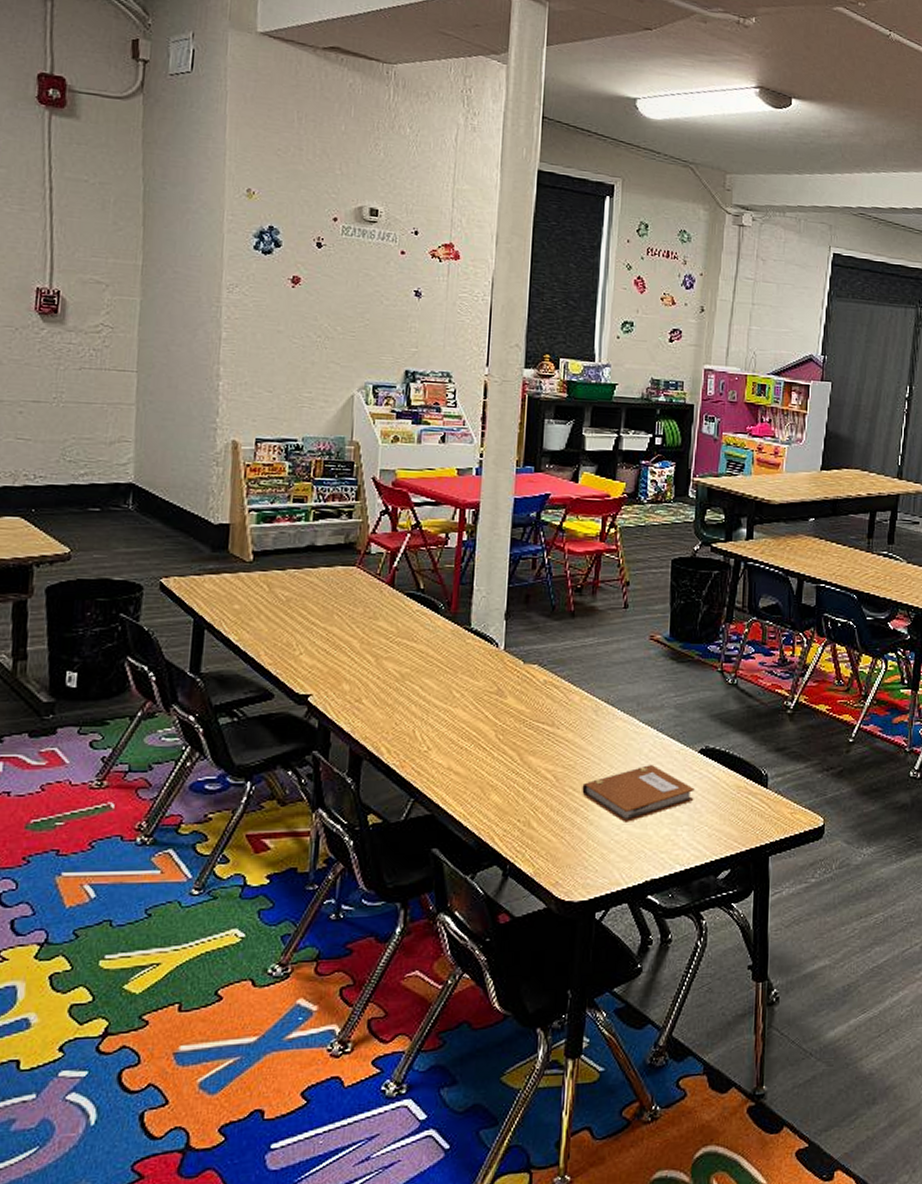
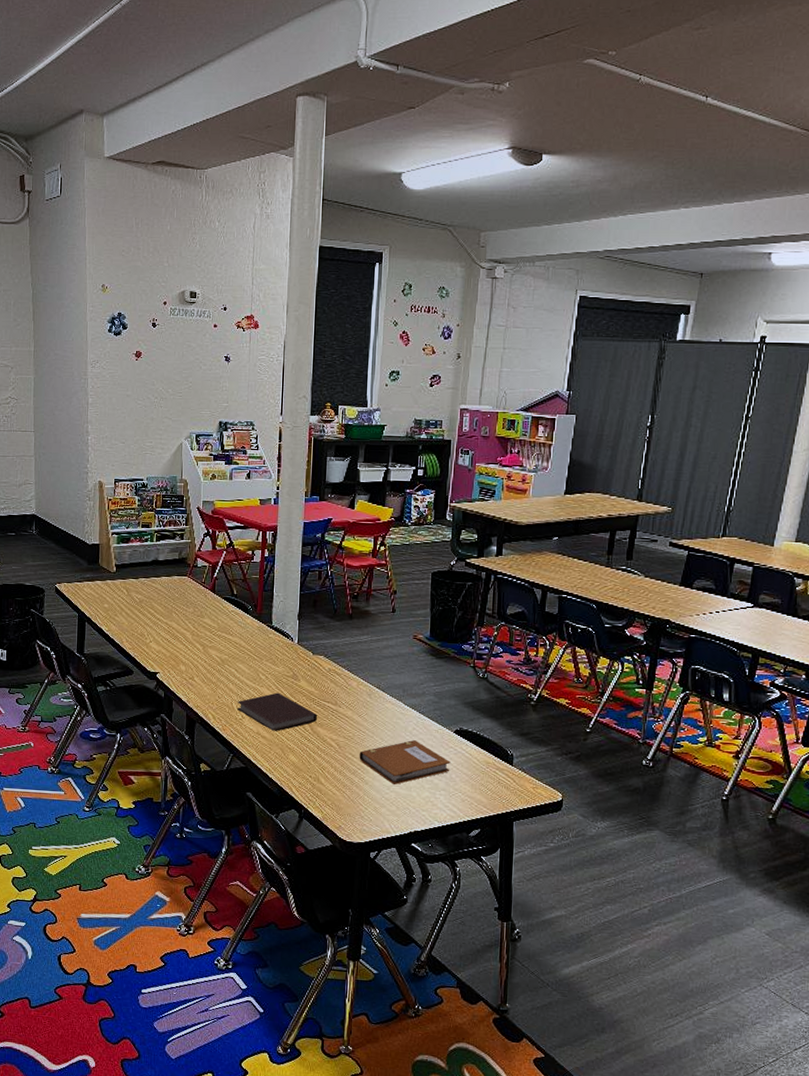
notebook: none [420,714,528,764] -> present [236,692,317,731]

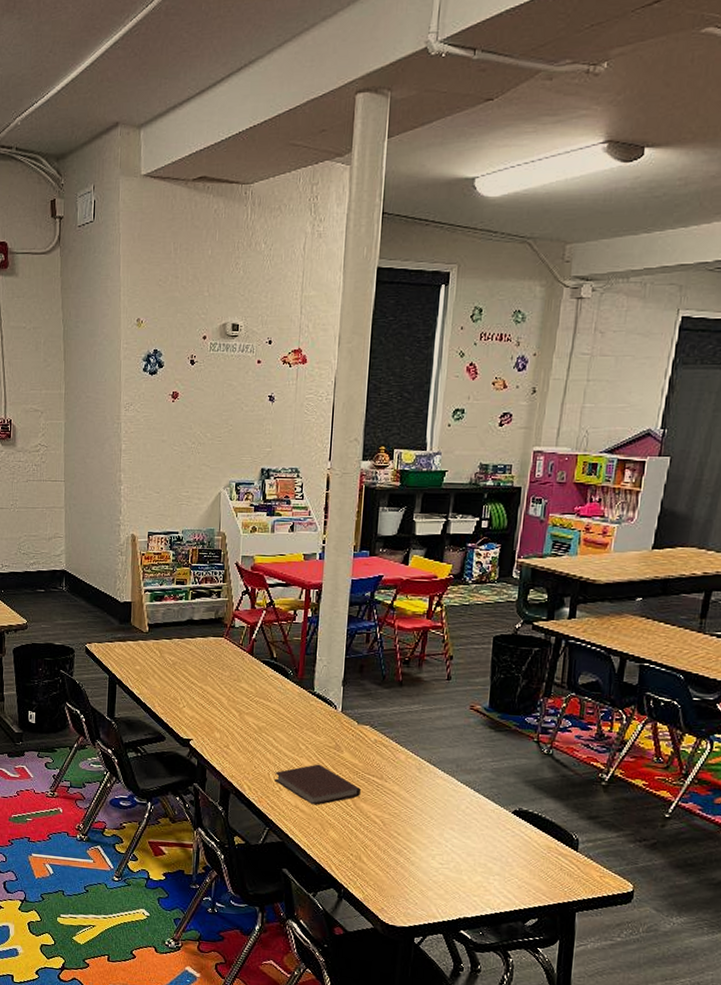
notebook: present [359,740,450,785] -> none [405,820,507,867]

